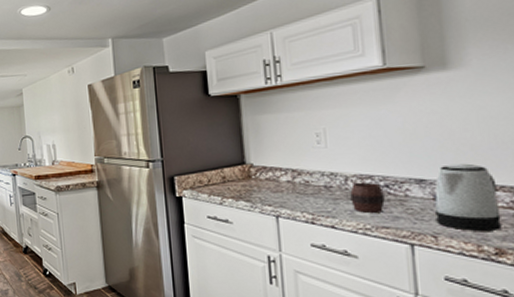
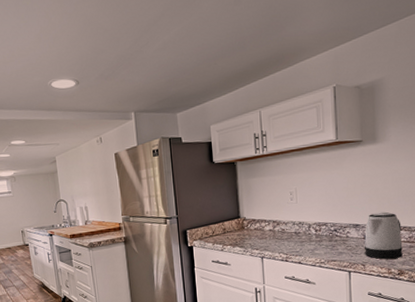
cup: present [350,182,385,213] -> none [312,228,334,251]

